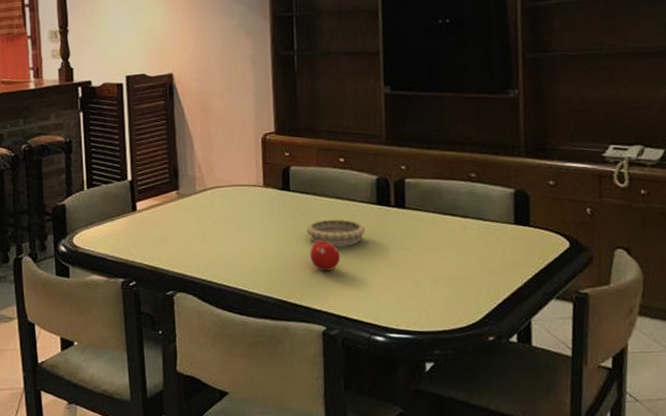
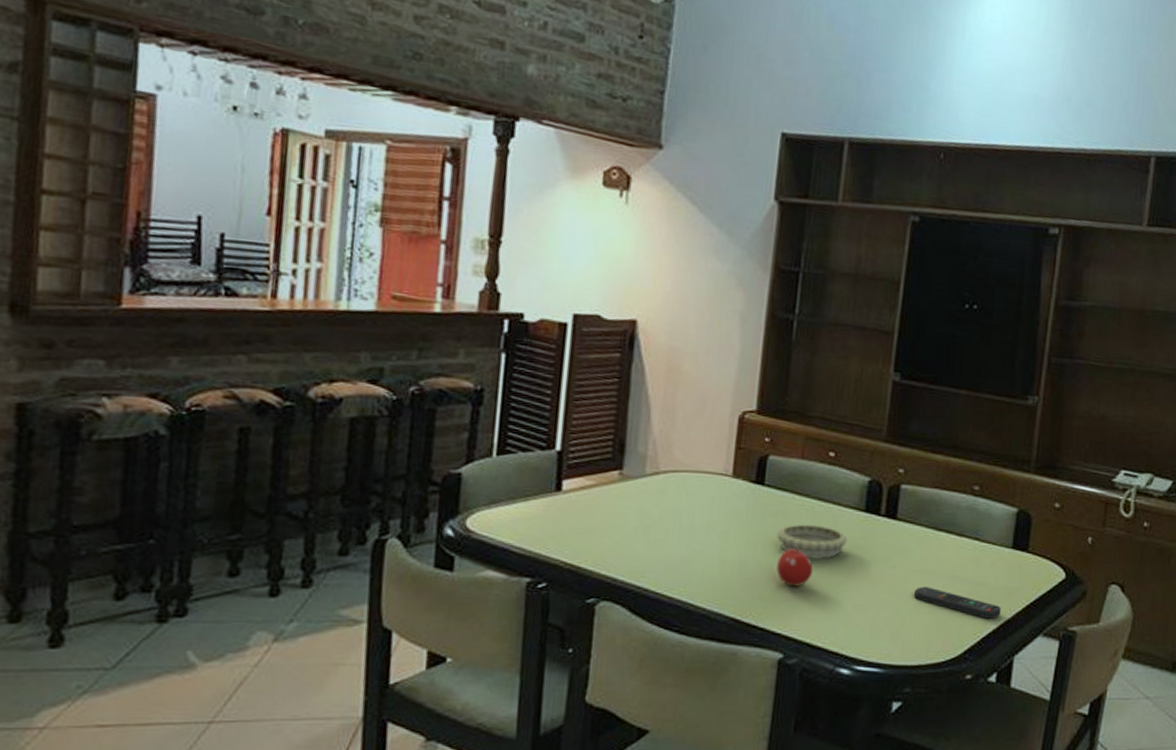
remote control: none [431,263,512,287] -> present [914,586,1001,619]

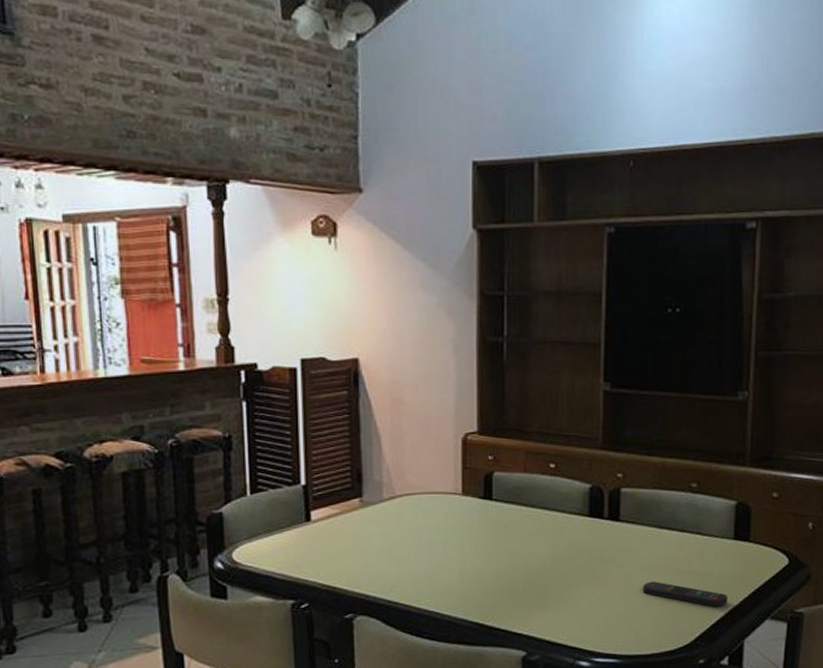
fruit: present [776,547,814,587] -> none [512,554,546,591]
decorative bowl: present [777,524,847,559] -> none [509,532,575,564]

